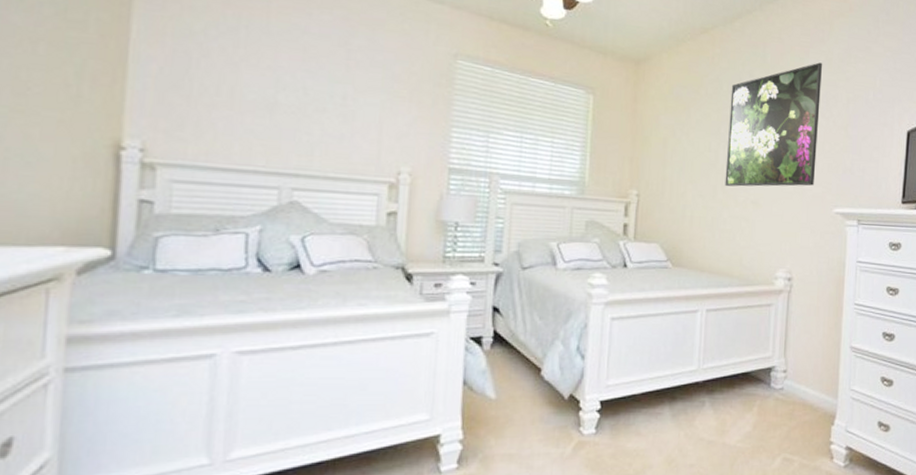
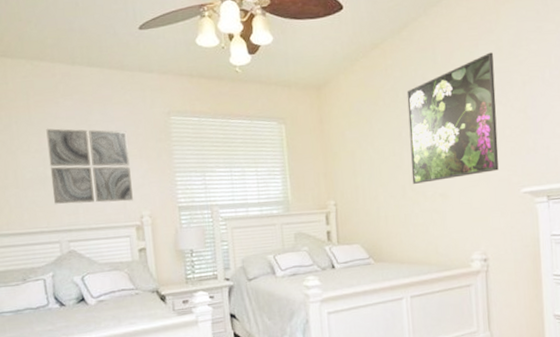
wall art: none [281,43,399,152] -> present [46,128,133,204]

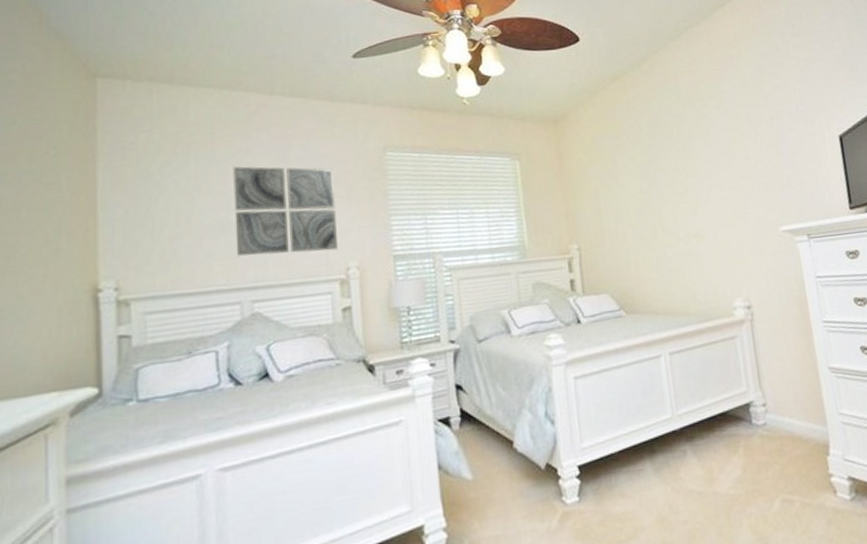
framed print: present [406,52,499,184] -> none [651,86,754,224]

